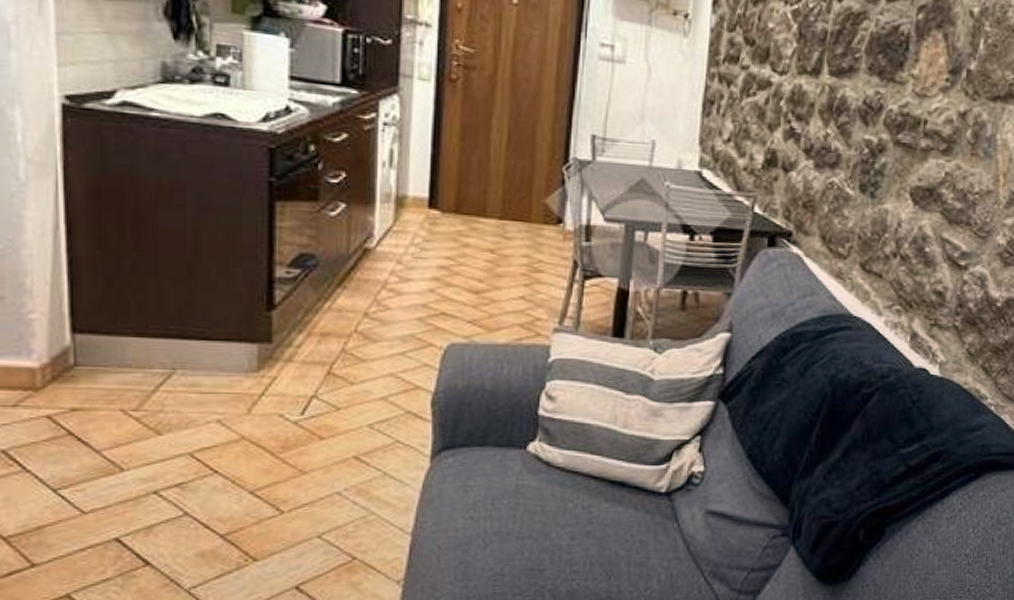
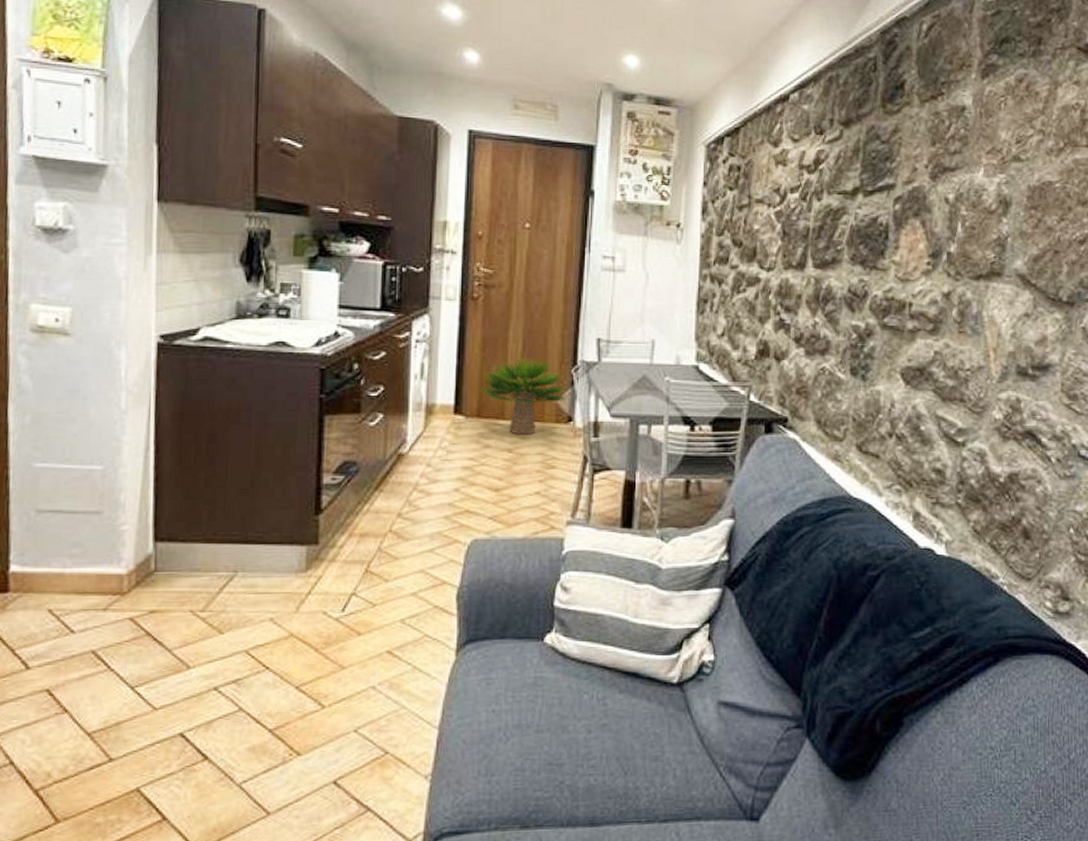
potted plant: none [457,150,559,236] -> present [478,357,569,435]

